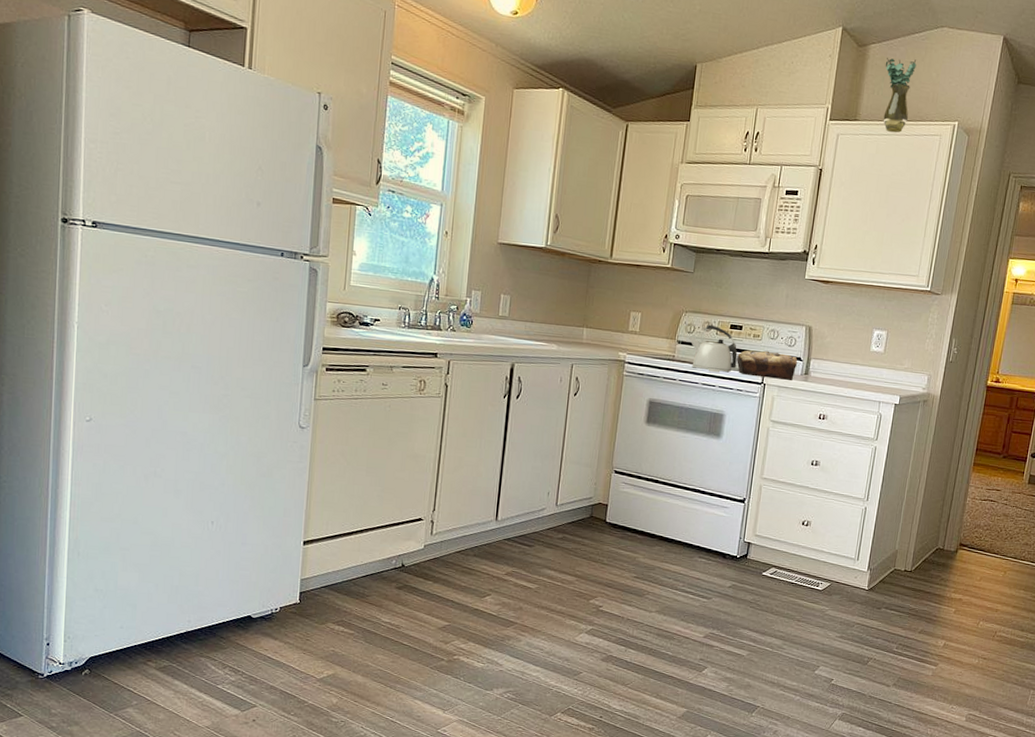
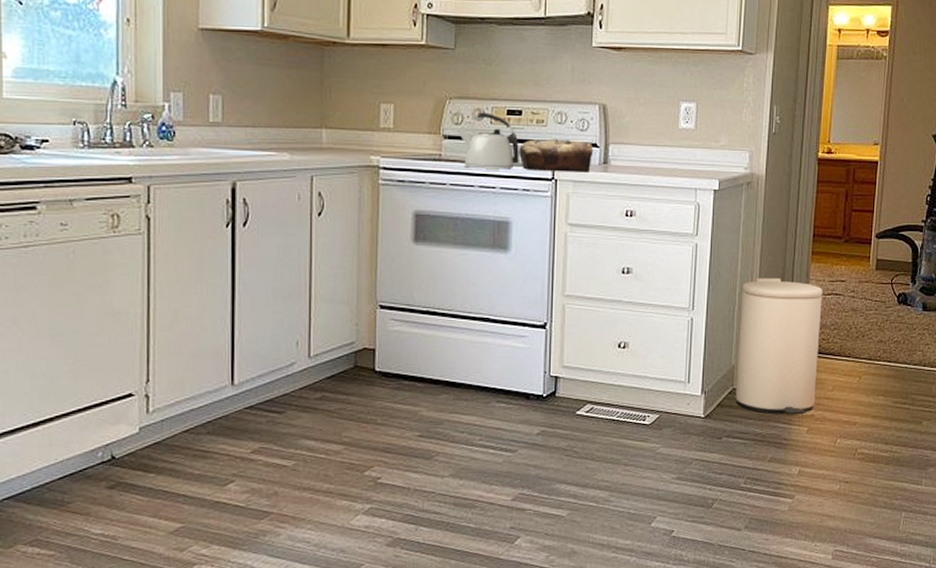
pedal bin: none [896,480,980,598] -> present [735,277,823,415]

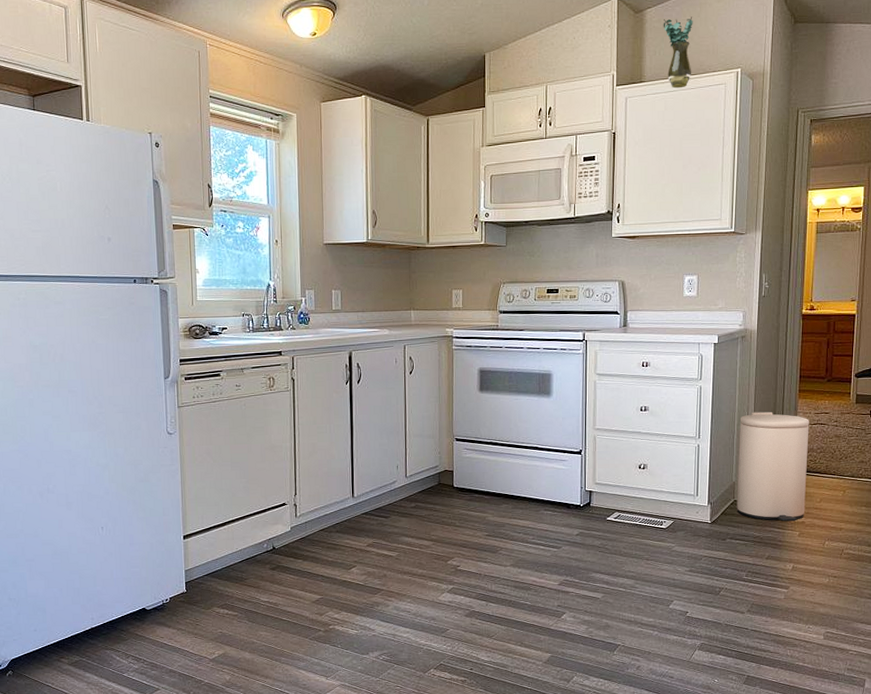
kettle: present [457,112,519,171] -> none [509,292,557,336]
bread loaf: present [519,138,594,174] -> none [557,309,615,335]

